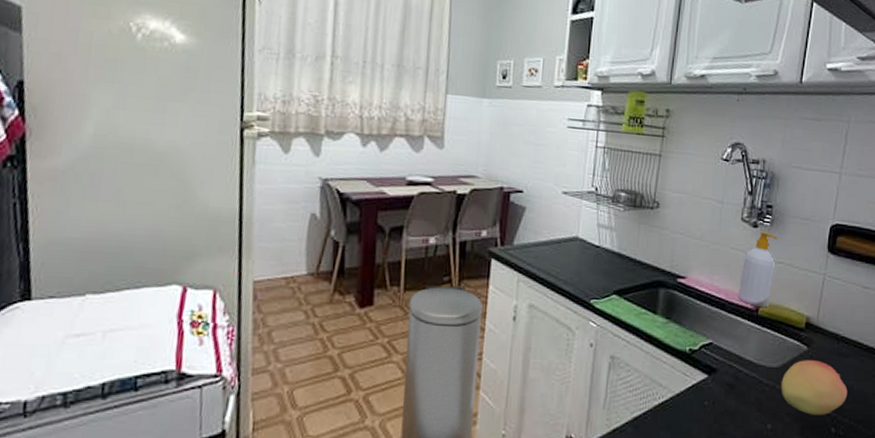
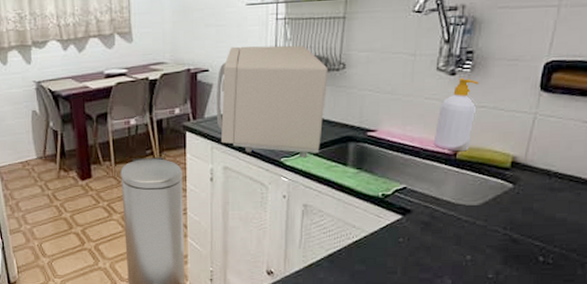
microwave: none [526,169,643,301] -> present [216,45,329,157]
fruit: present [781,360,848,415] -> none [482,196,560,246]

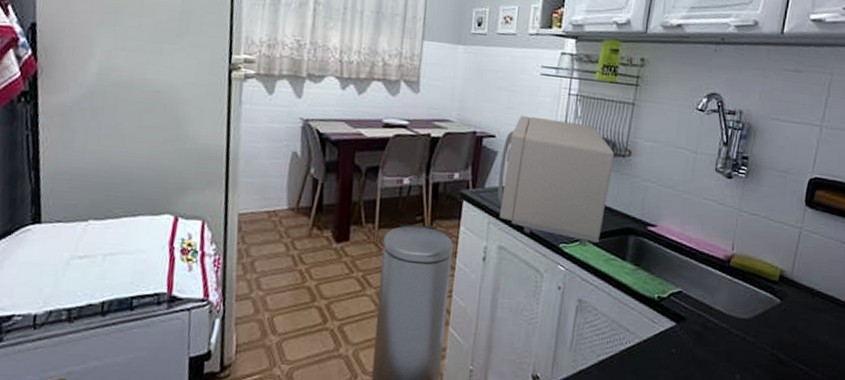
soap bottle: present [433,77,480,152] -> none [709,182,753,259]

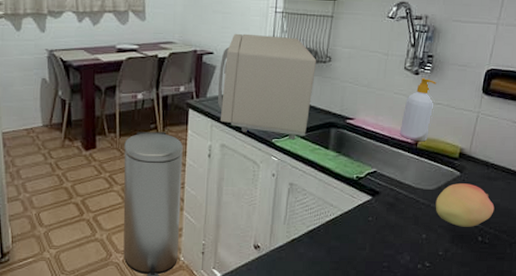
soap bottle: none [709,182,753,259] -> present [399,77,437,142]
fruit: none [751,313,822,369] -> present [435,183,495,227]

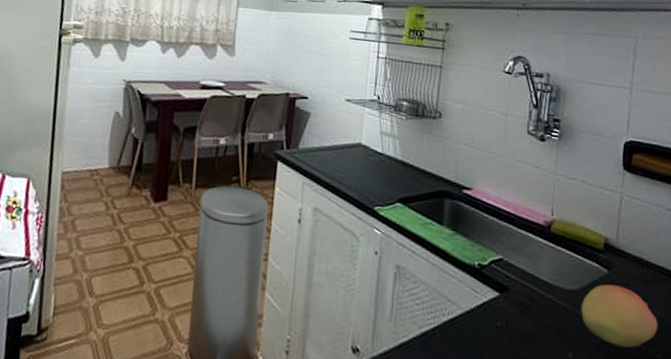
microwave: present [217,33,317,139] -> none [311,77,426,209]
soap bottle: present [399,77,437,142] -> none [527,144,568,225]

